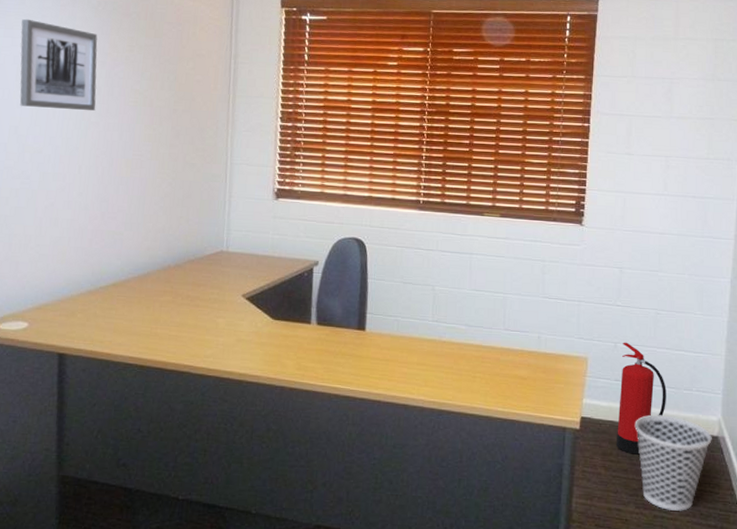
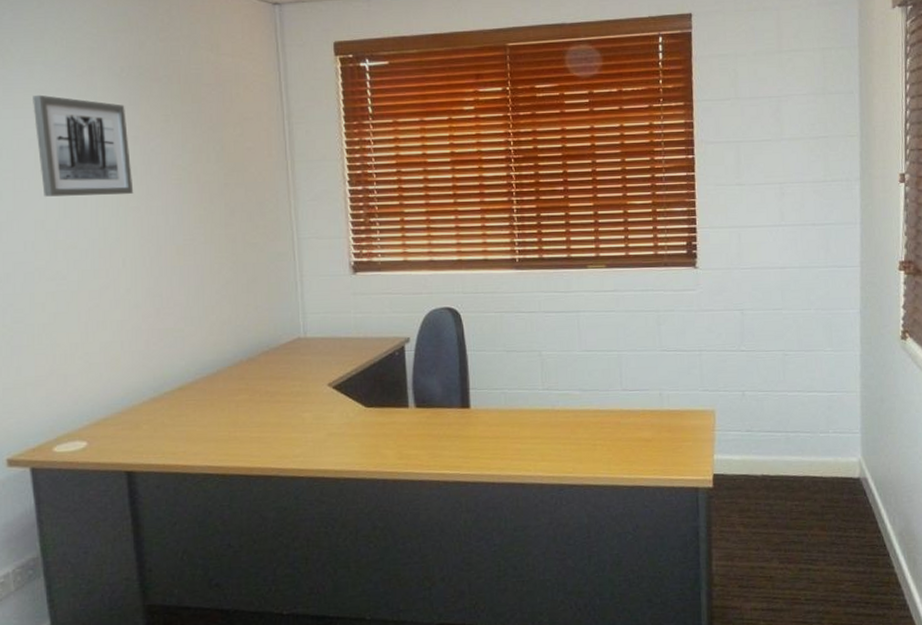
fire extinguisher: present [616,342,666,455] -> none [751,389,803,508]
wastebasket: present [634,415,712,511] -> none [771,462,854,562]

